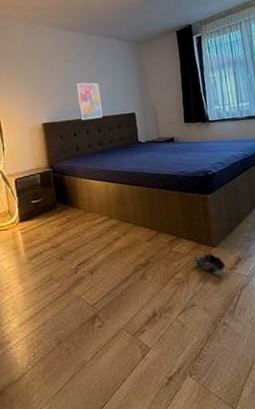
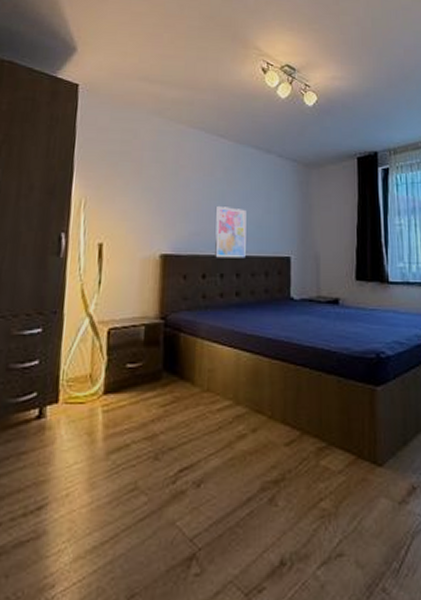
shoe: present [195,250,225,272] -> none [350,469,392,504]

